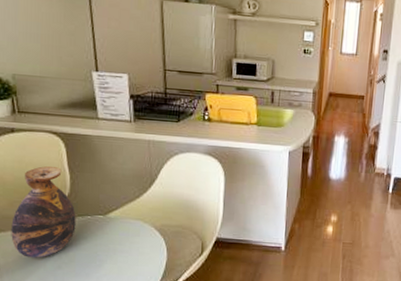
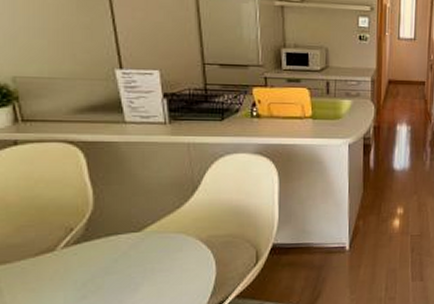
vase: present [11,166,76,258] -> none [19,182,103,290]

